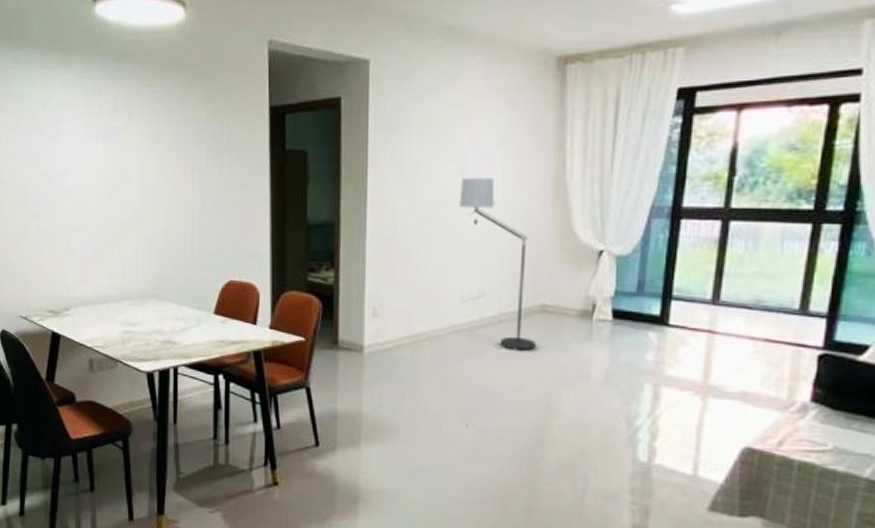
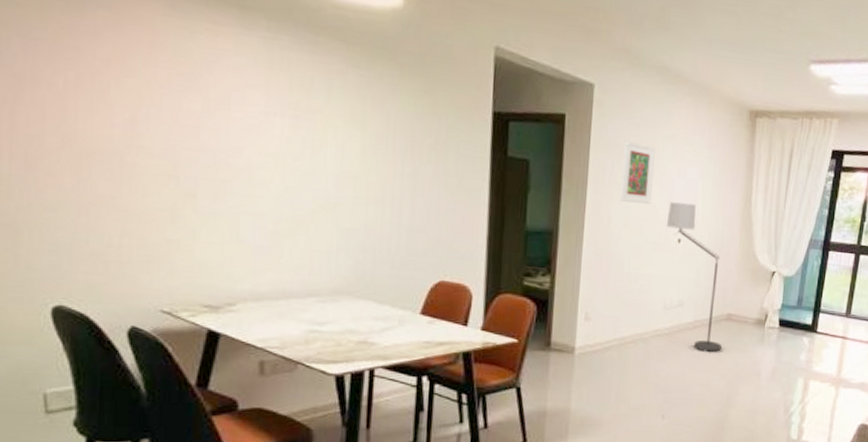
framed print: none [403,116,441,183] -> present [619,141,655,204]

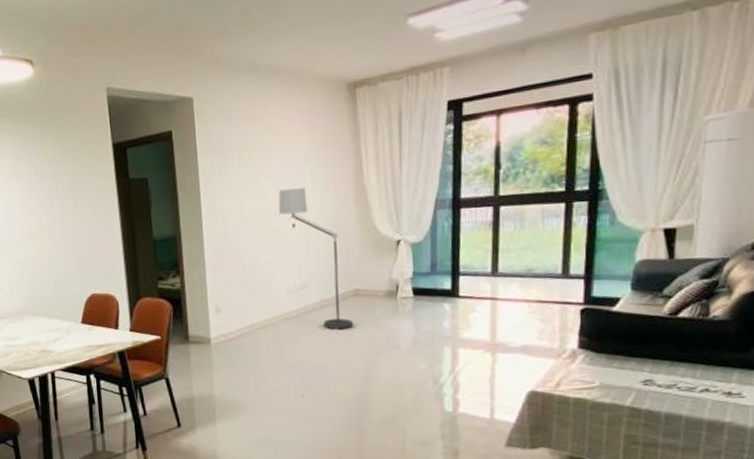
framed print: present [619,141,655,204] -> none [228,141,261,199]

